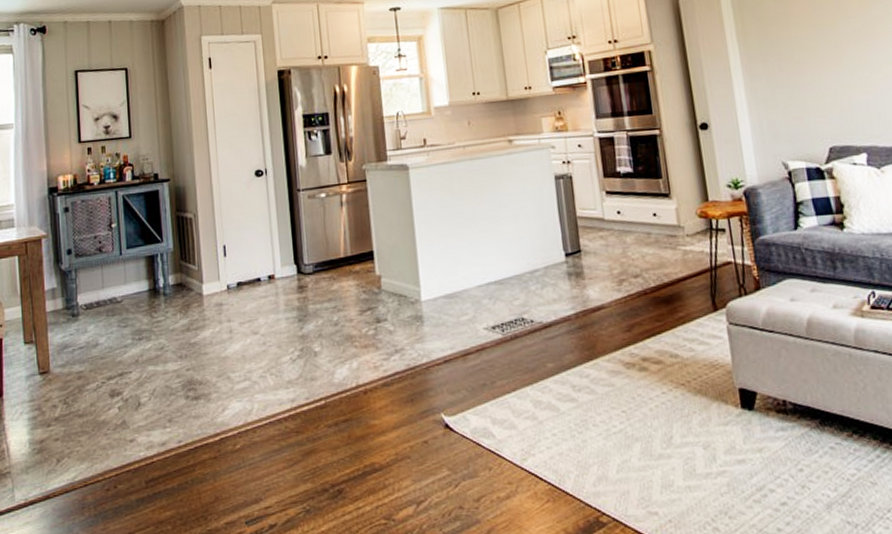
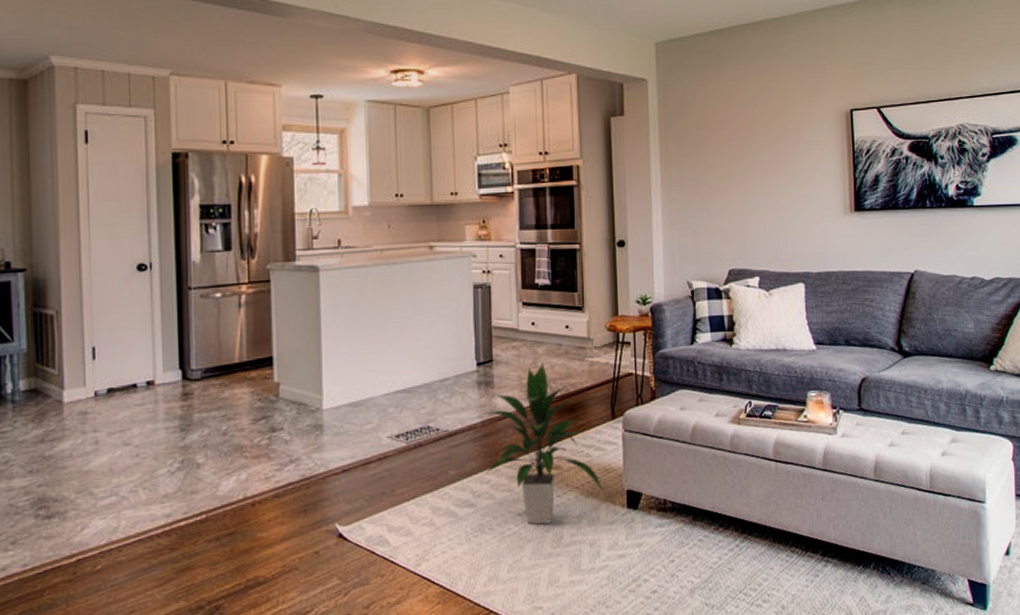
indoor plant: none [575,252,712,423] -> present [483,363,603,525]

